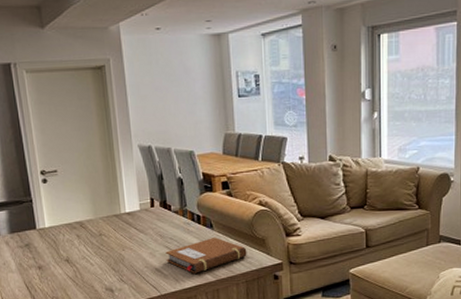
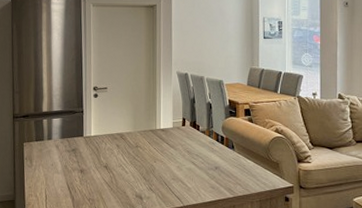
notebook: present [165,237,247,274] -> none [191,158,262,189]

